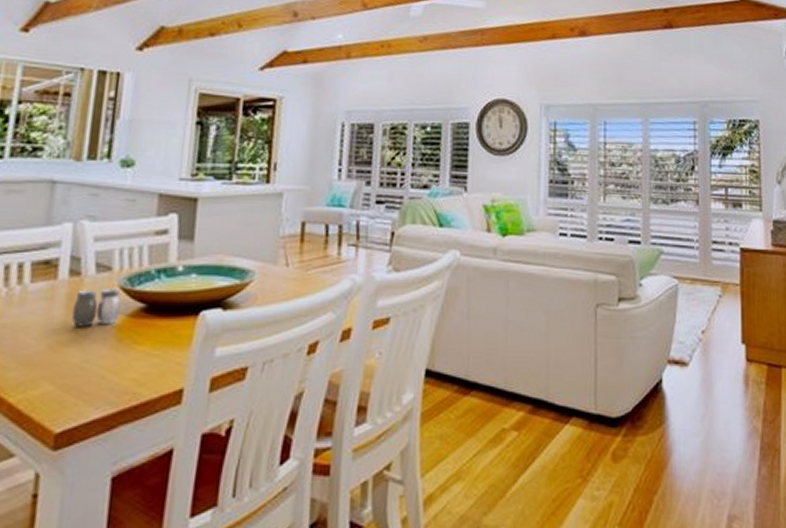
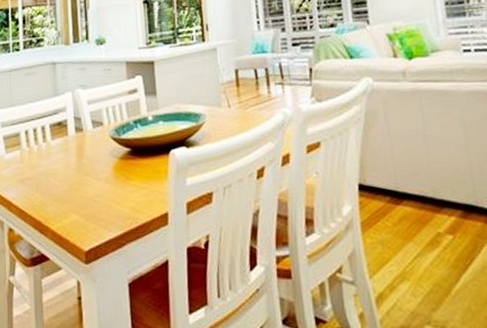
salt and pepper shaker: present [71,288,121,327] -> none [81,138,115,170]

